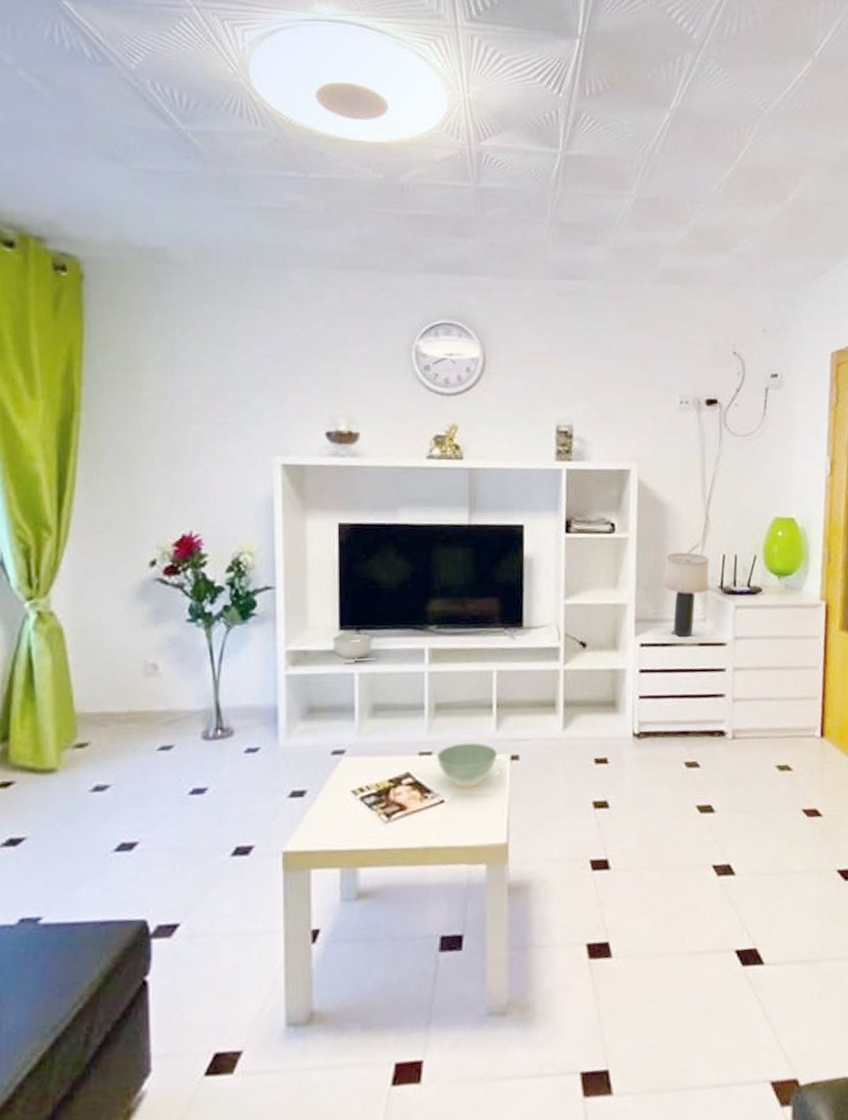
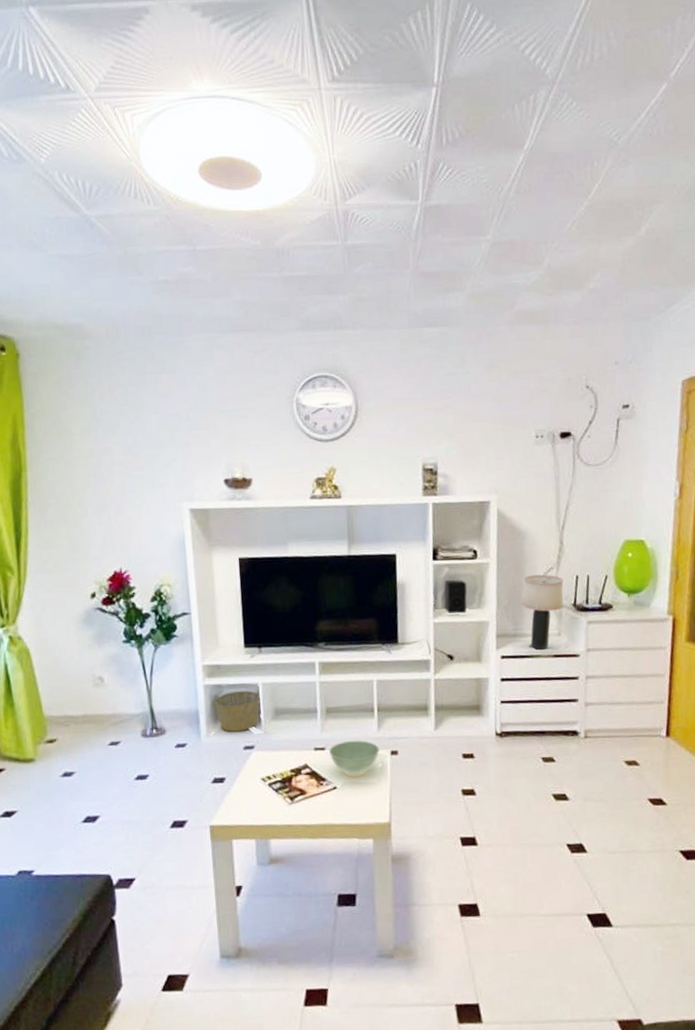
basket: none [297,682,355,733] -> present [213,690,260,732]
bowl: present [332,633,374,660] -> none [238,650,273,672]
speaker: none [577,556,603,595] -> present [444,580,467,614]

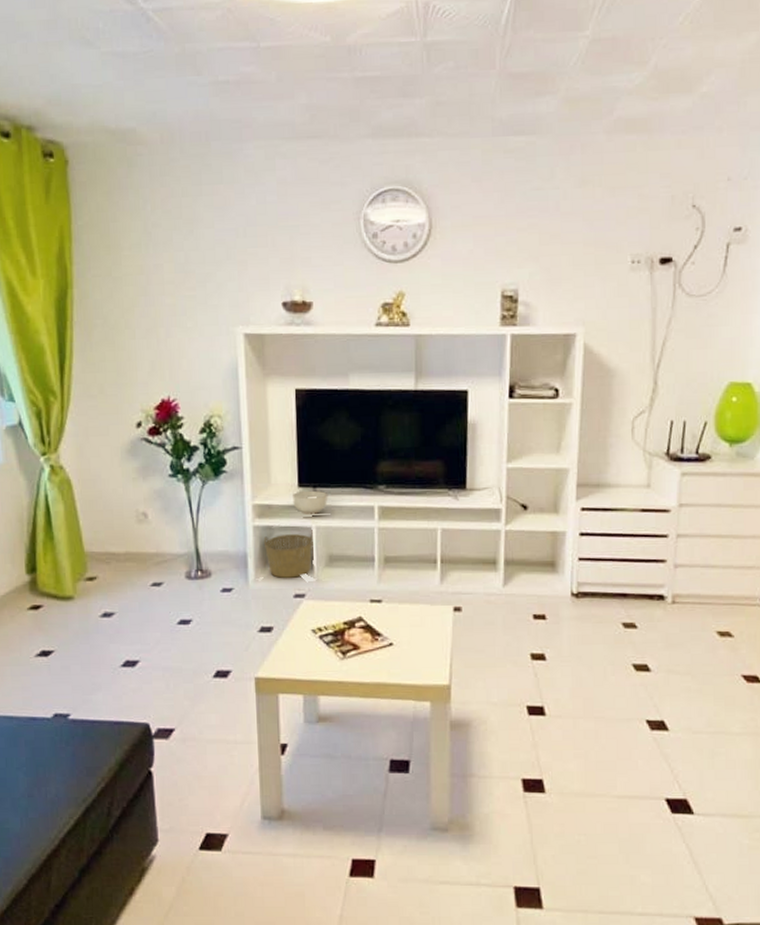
bowl: none [238,650,273,672] -> present [292,490,329,514]
bowl: present [329,740,380,778] -> none [386,593,442,634]
speaker: present [444,580,467,614] -> none [519,421,546,459]
table lamp: present [521,574,564,650] -> none [607,418,656,504]

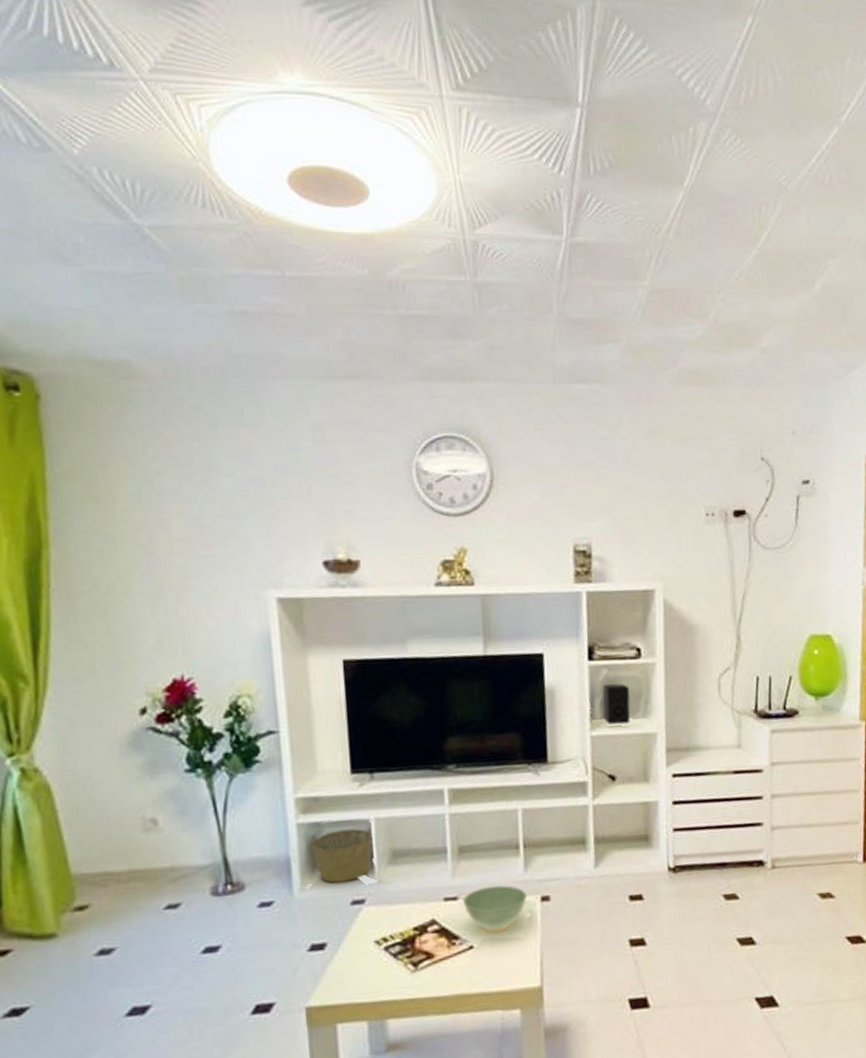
bowl: present [292,490,329,514] -> none [343,776,389,805]
bowl: none [386,593,442,634] -> present [463,885,528,933]
speaker: none [519,421,546,459] -> present [602,683,630,725]

